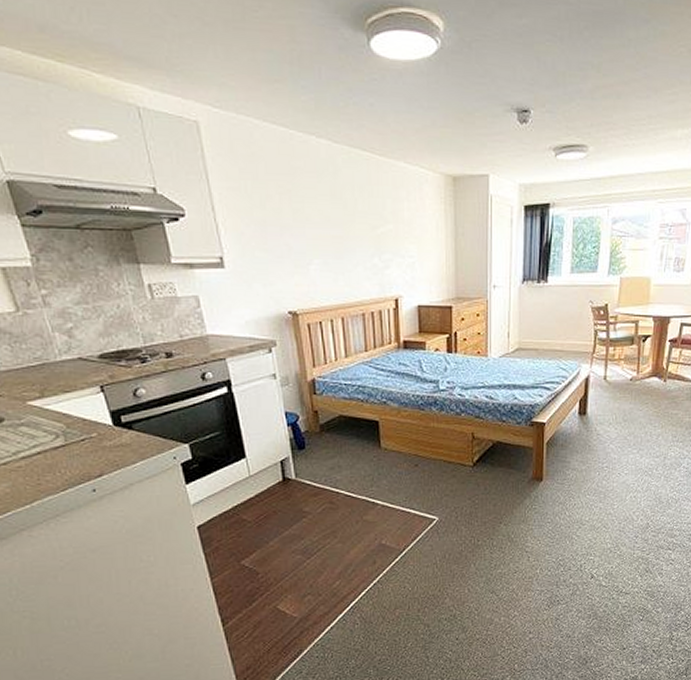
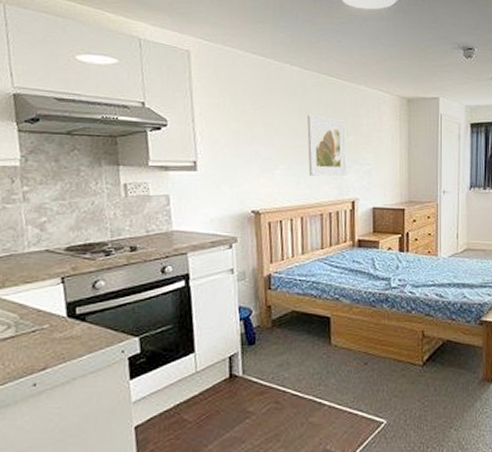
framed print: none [341,199,387,271] -> present [307,114,347,177]

